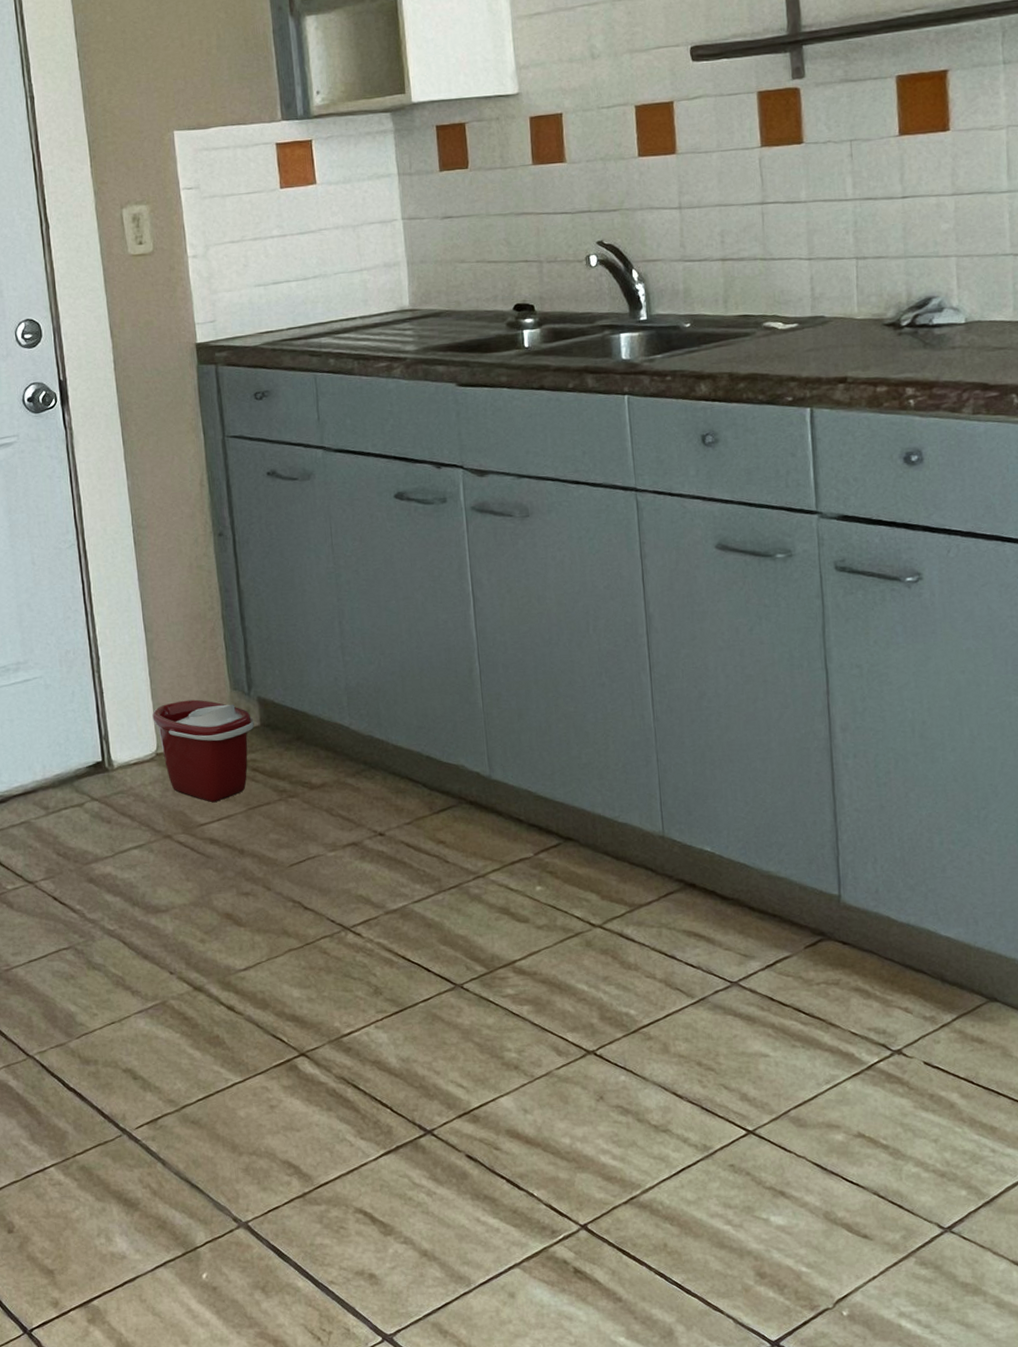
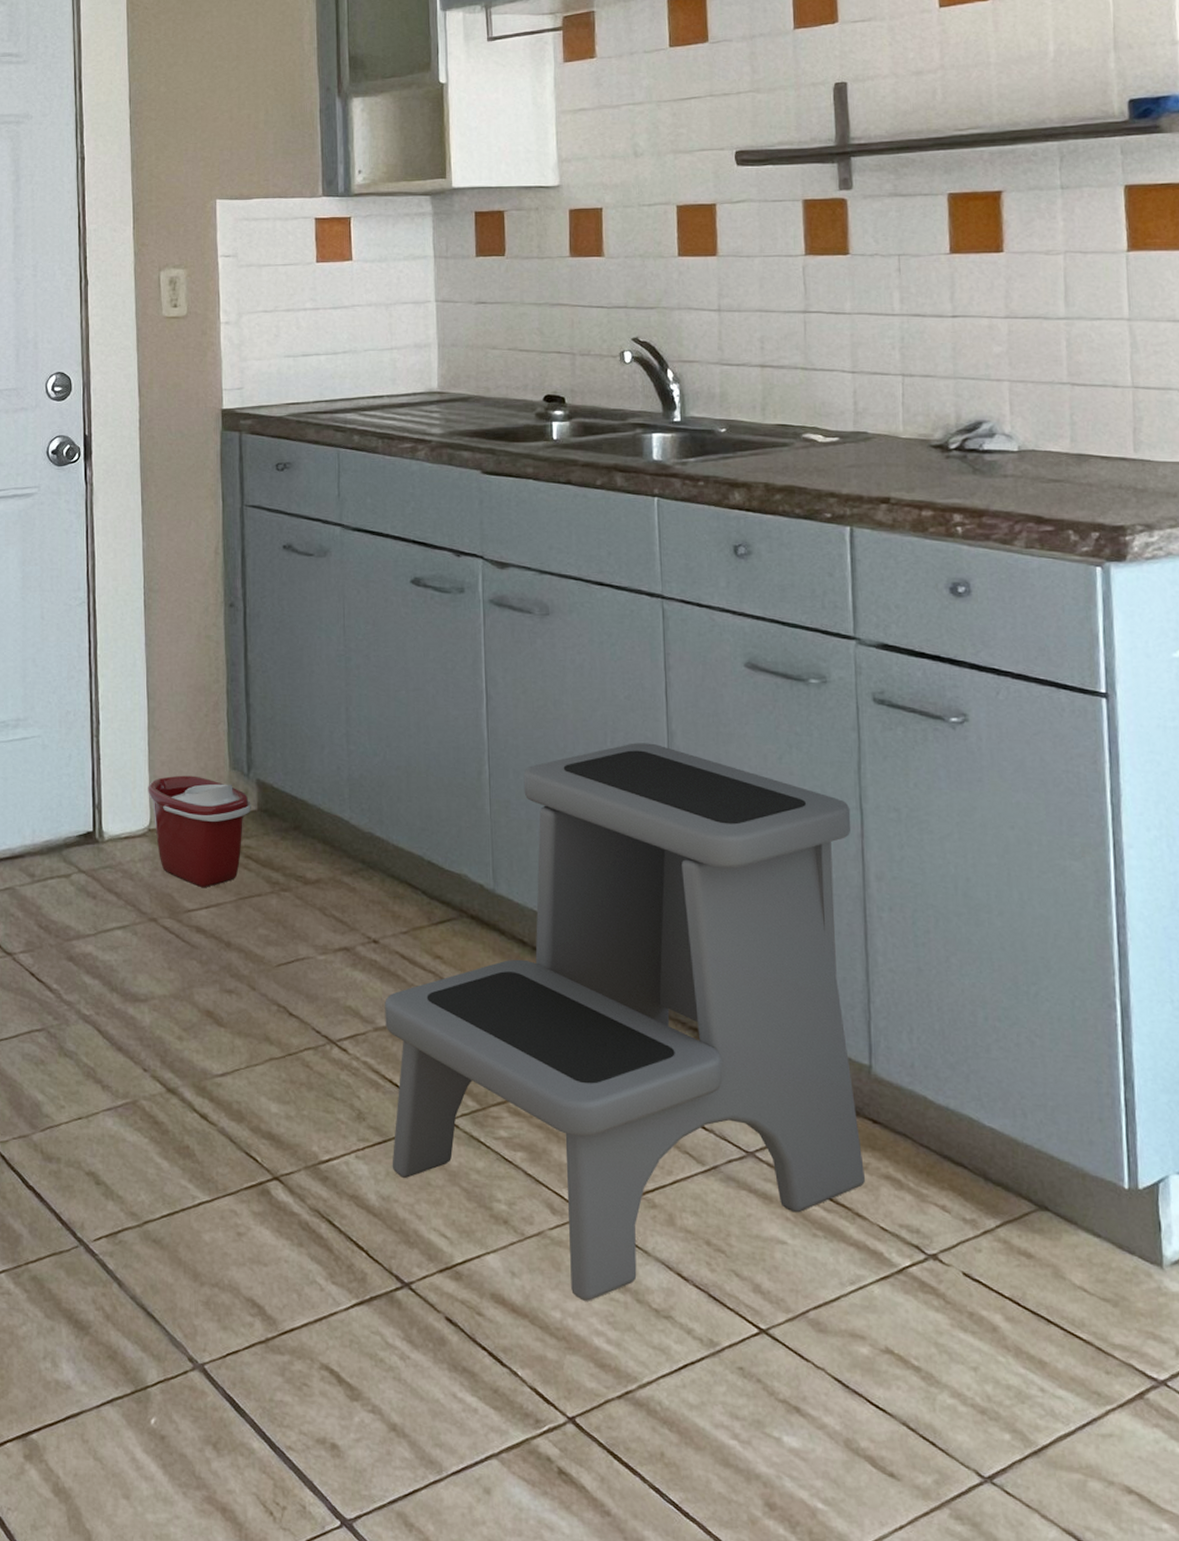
step stool: none [393,627,837,1126] -> present [385,743,865,1301]

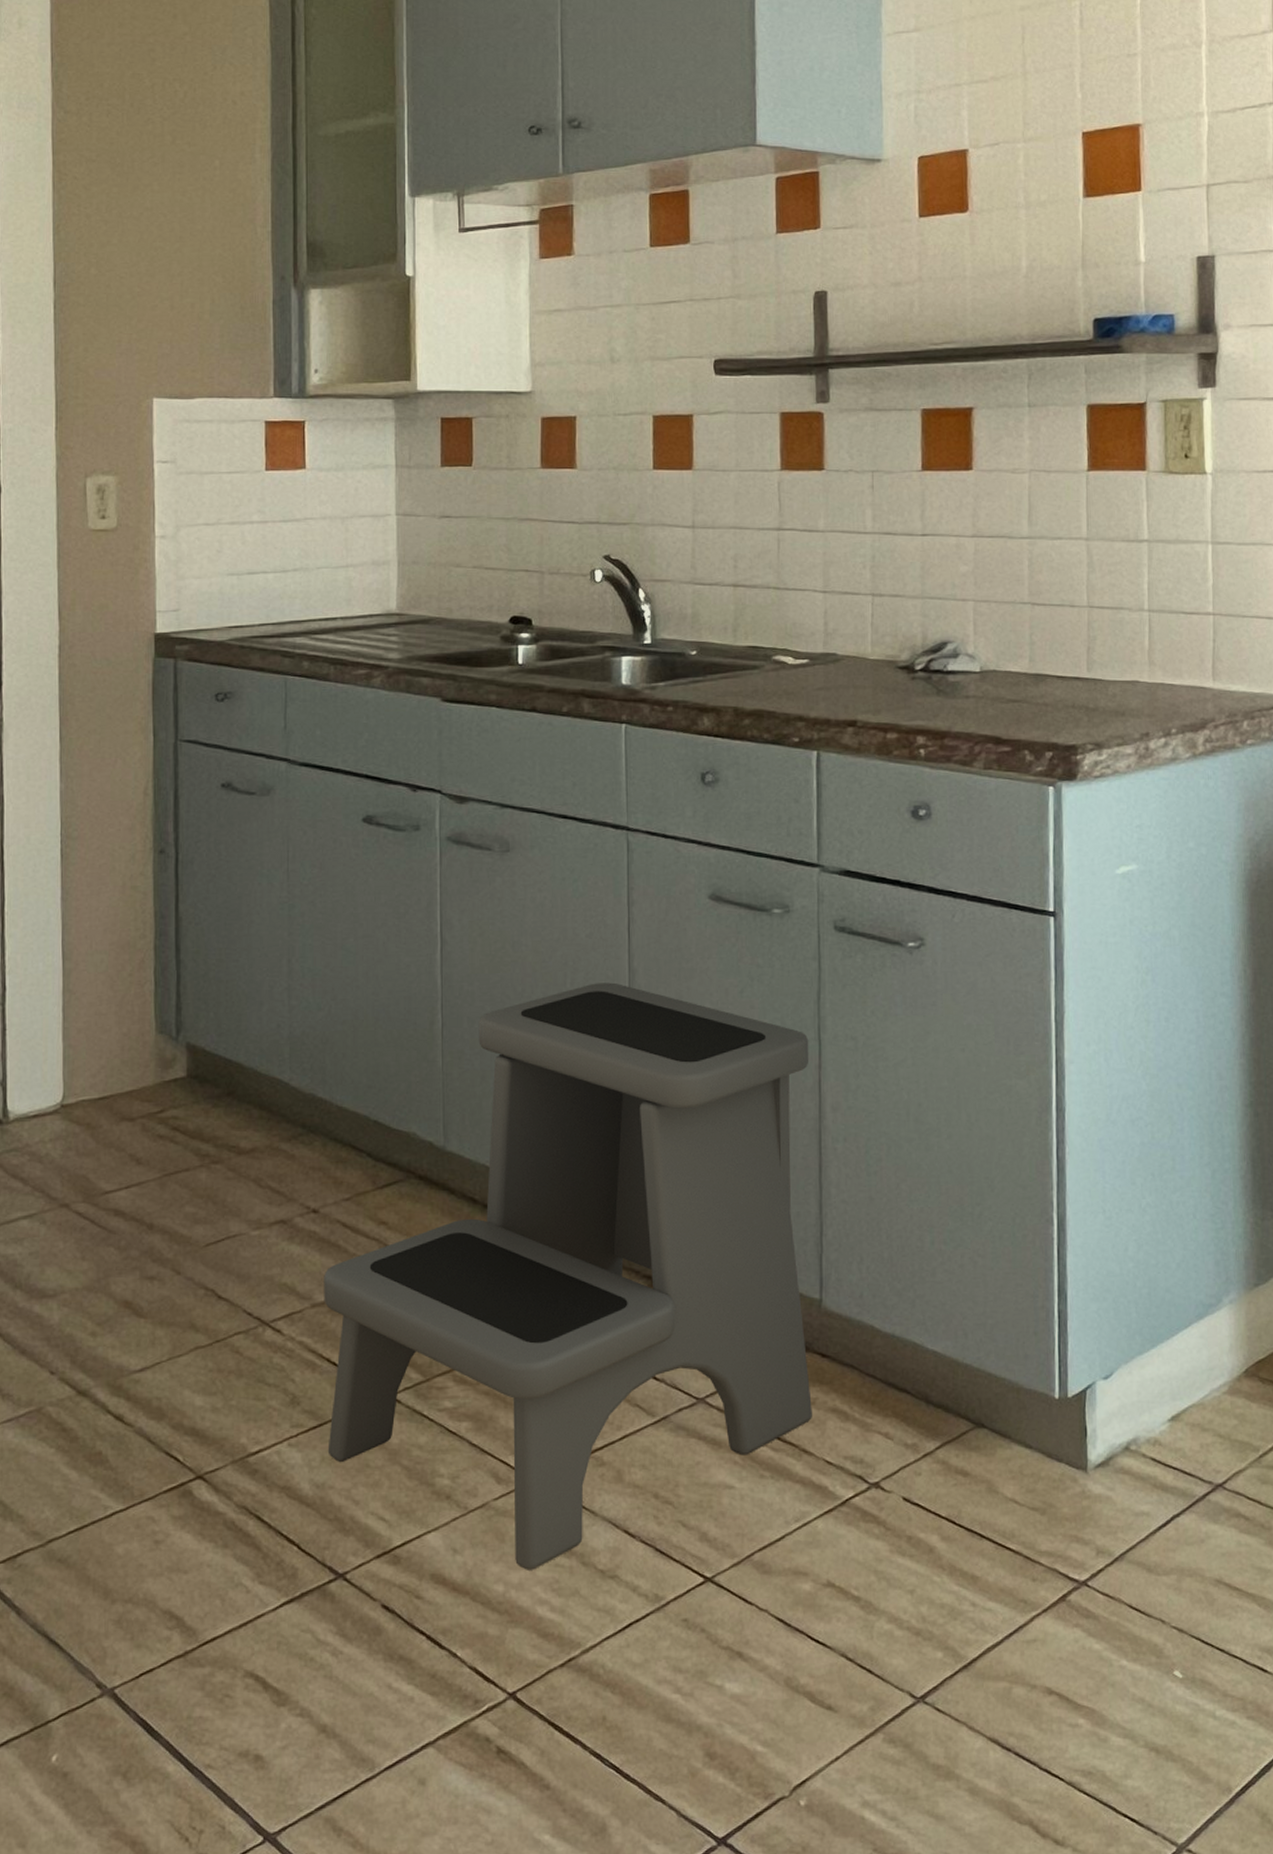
bucket: present [148,775,251,888] -> none [61,1042,180,1167]

